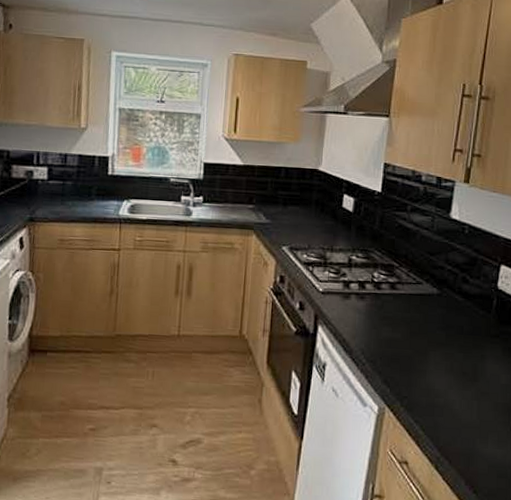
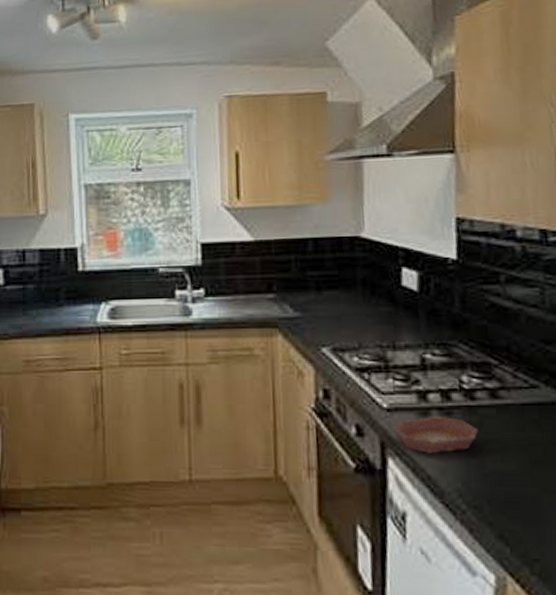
bowl: none [324,299,380,324] -> present [393,417,479,454]

